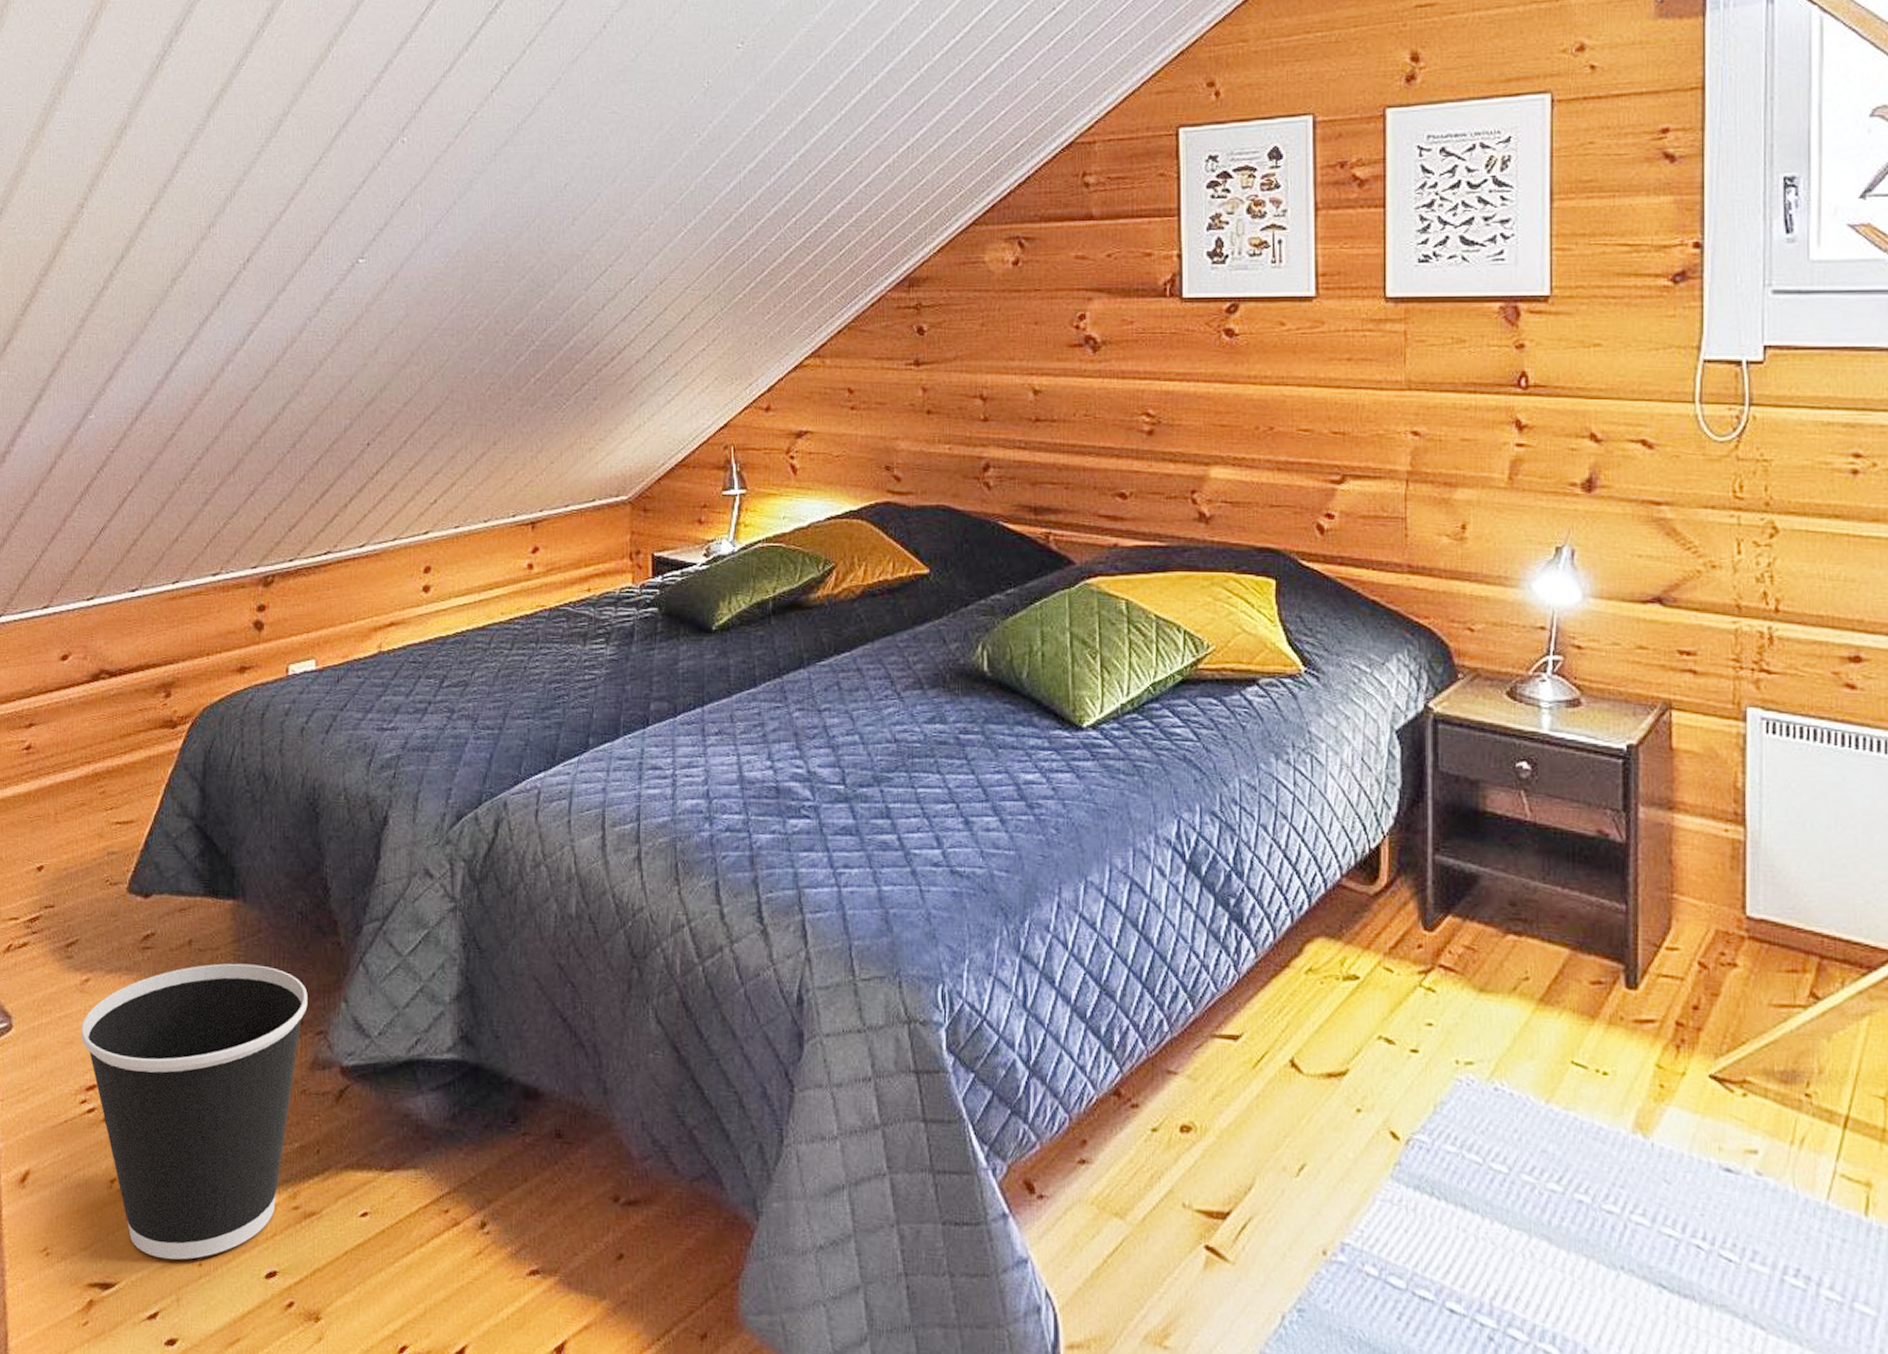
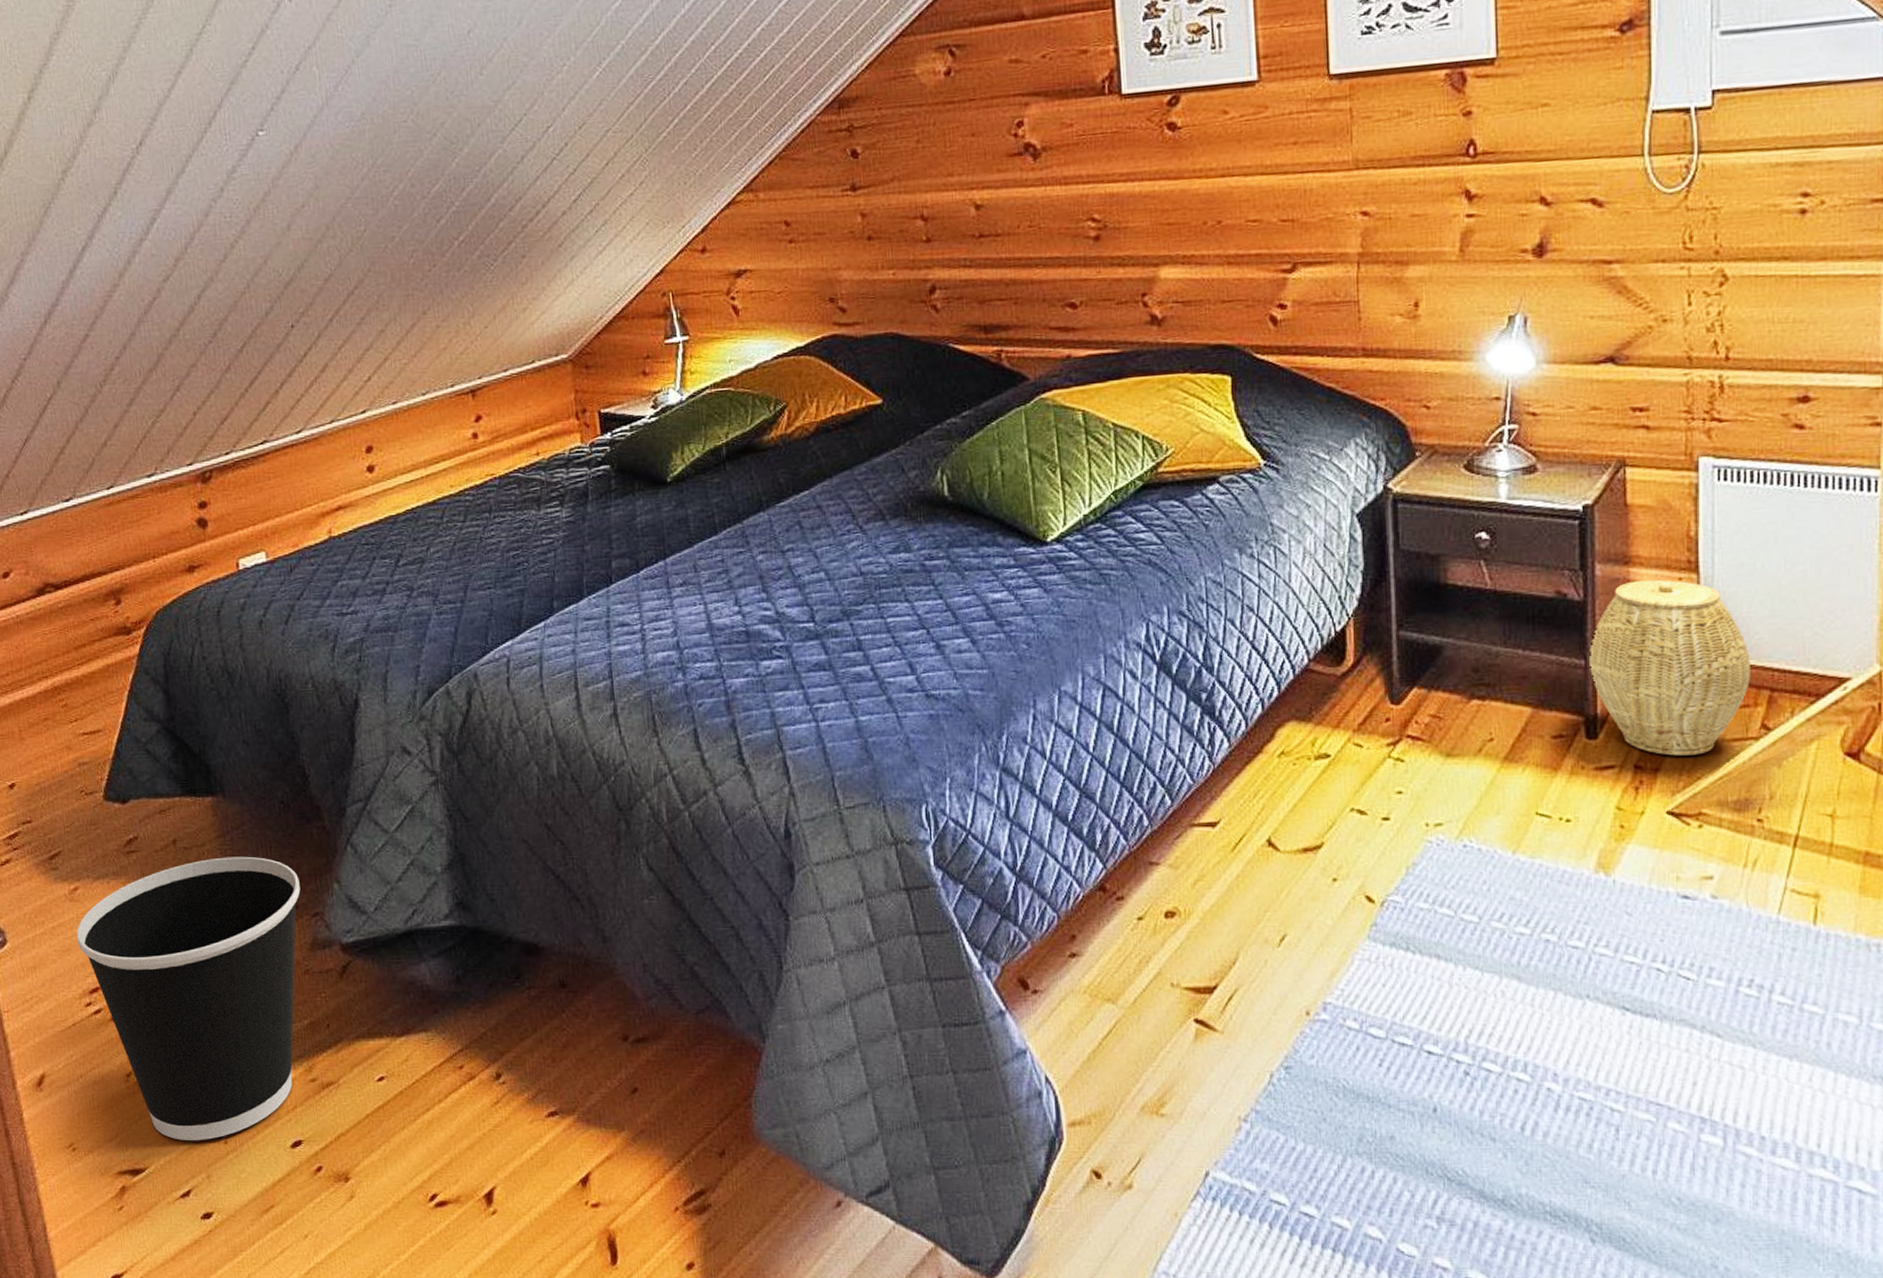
woven basket: none [1631,827,1799,1018] -> present [1589,579,1750,756]

